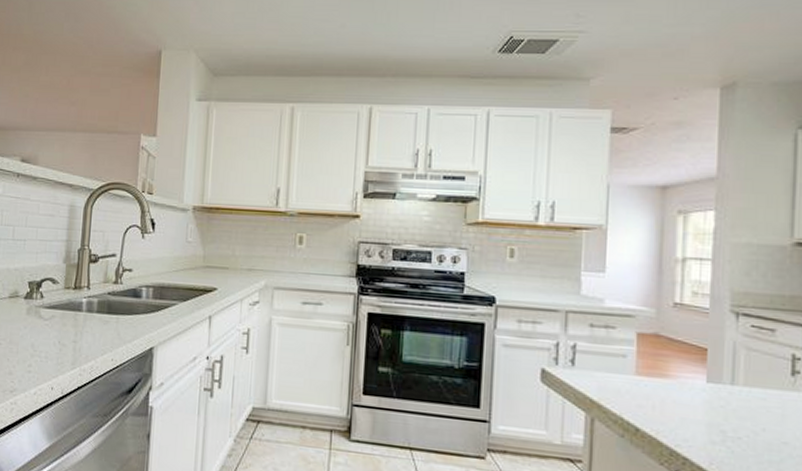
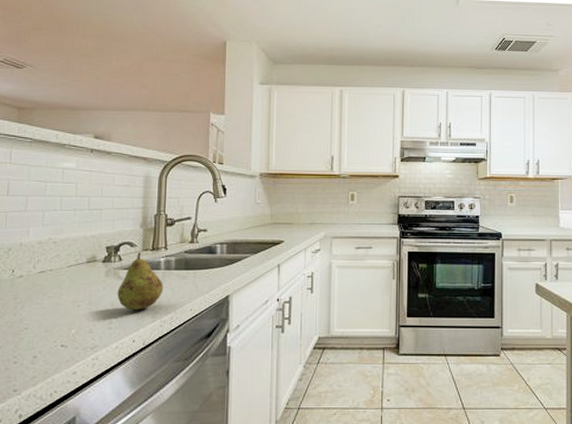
fruit: none [37,290,85,355] -> present [117,252,164,311]

